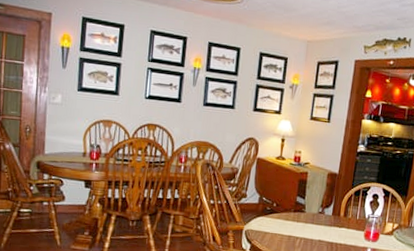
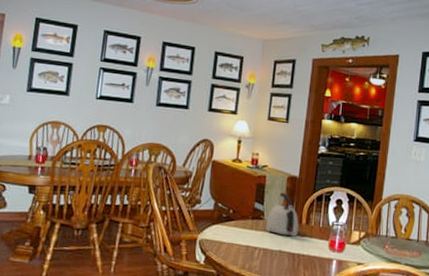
kettle: none [306,187,337,228] -> present [266,192,299,237]

